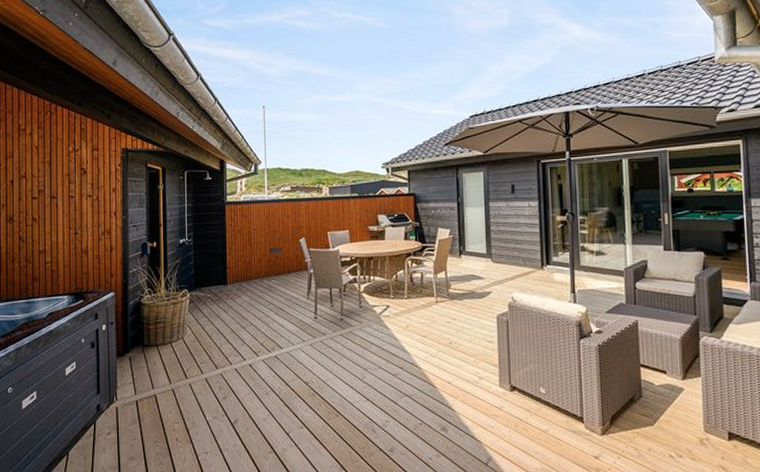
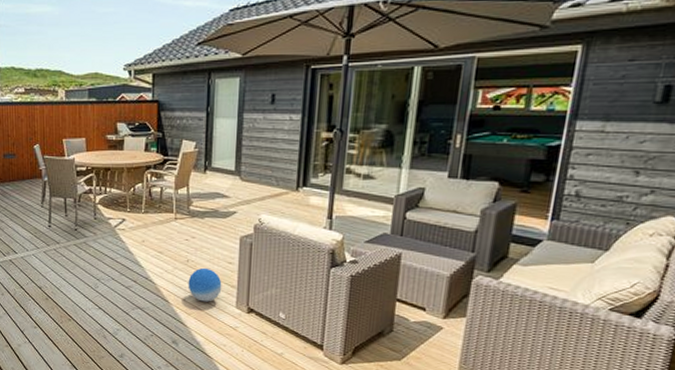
ball: none [452,348,485,383] -> present [188,267,222,302]

